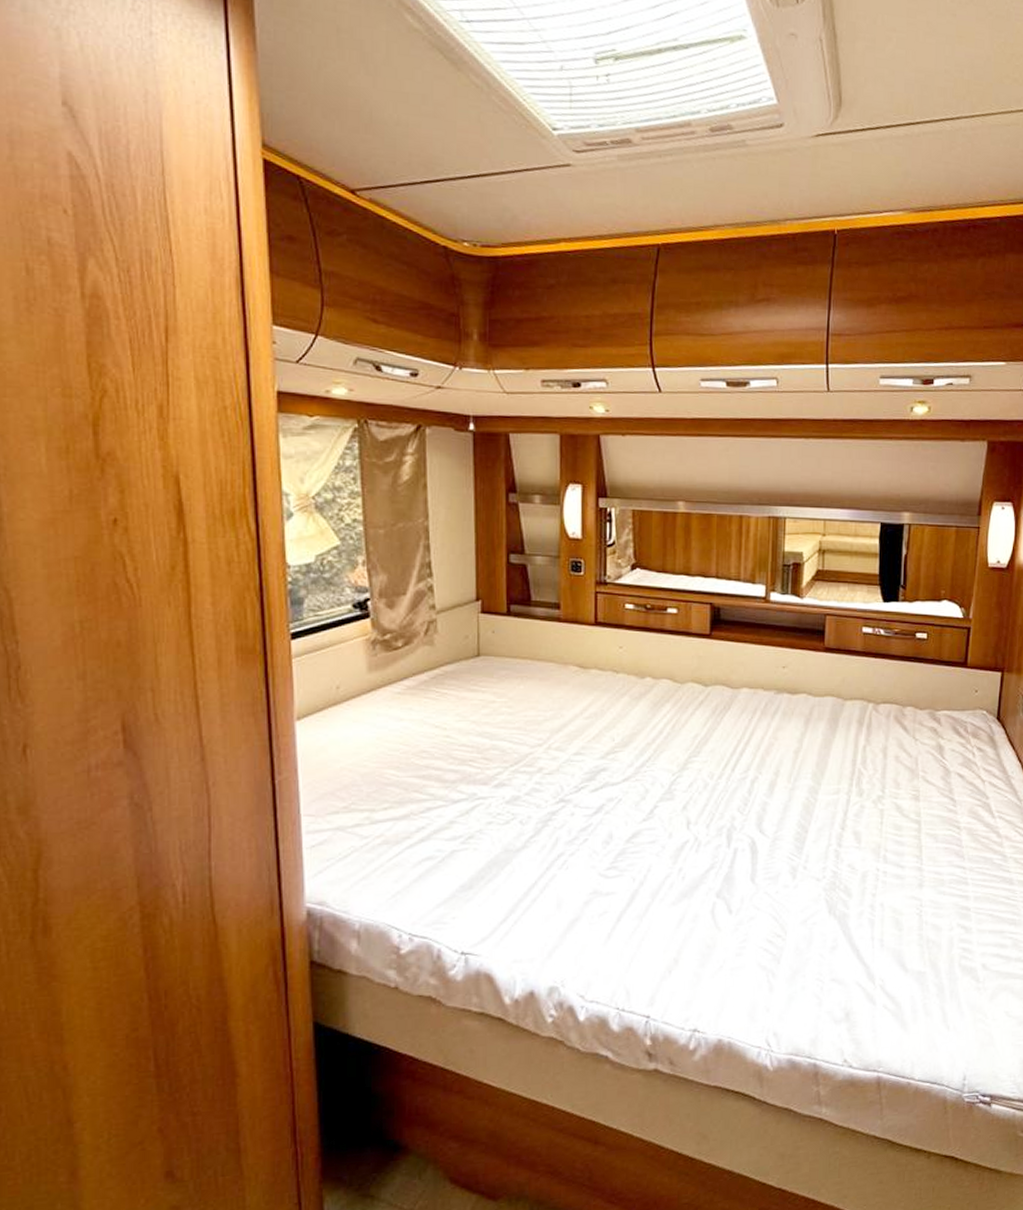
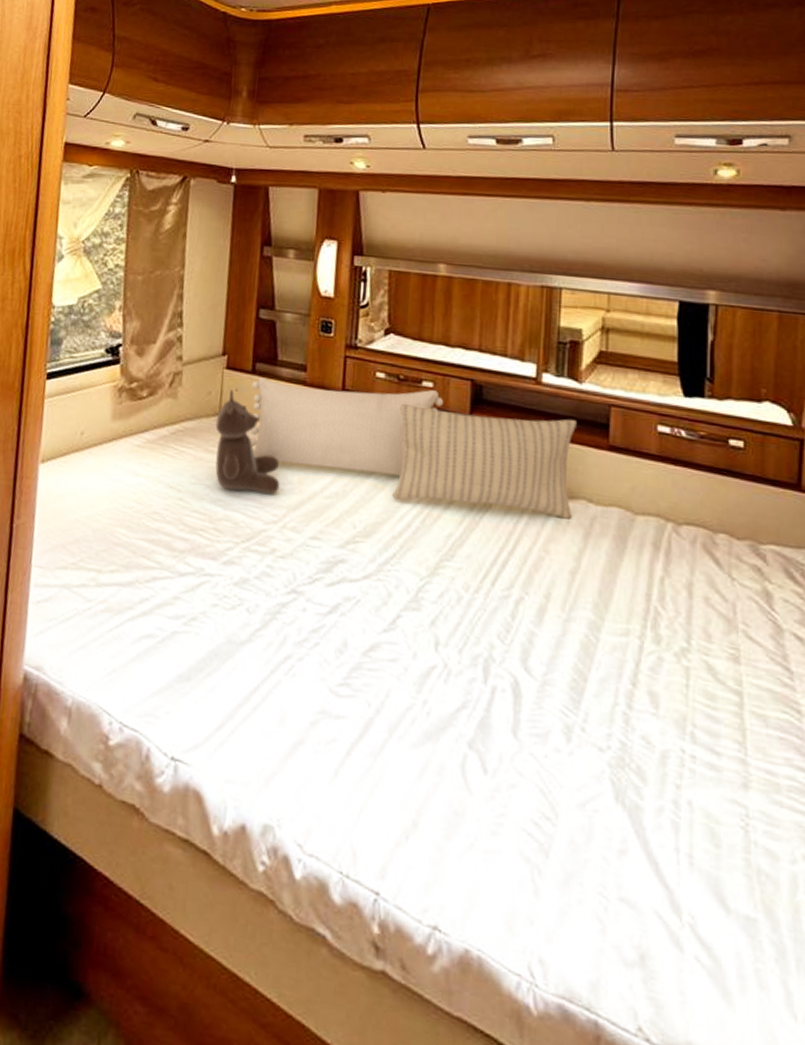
teddy bear: none [475,632,542,723] -> present [215,389,280,494]
pillow: none [507,616,687,692] -> present [250,377,444,476]
pillow: none [645,629,799,713] -> present [392,403,576,519]

